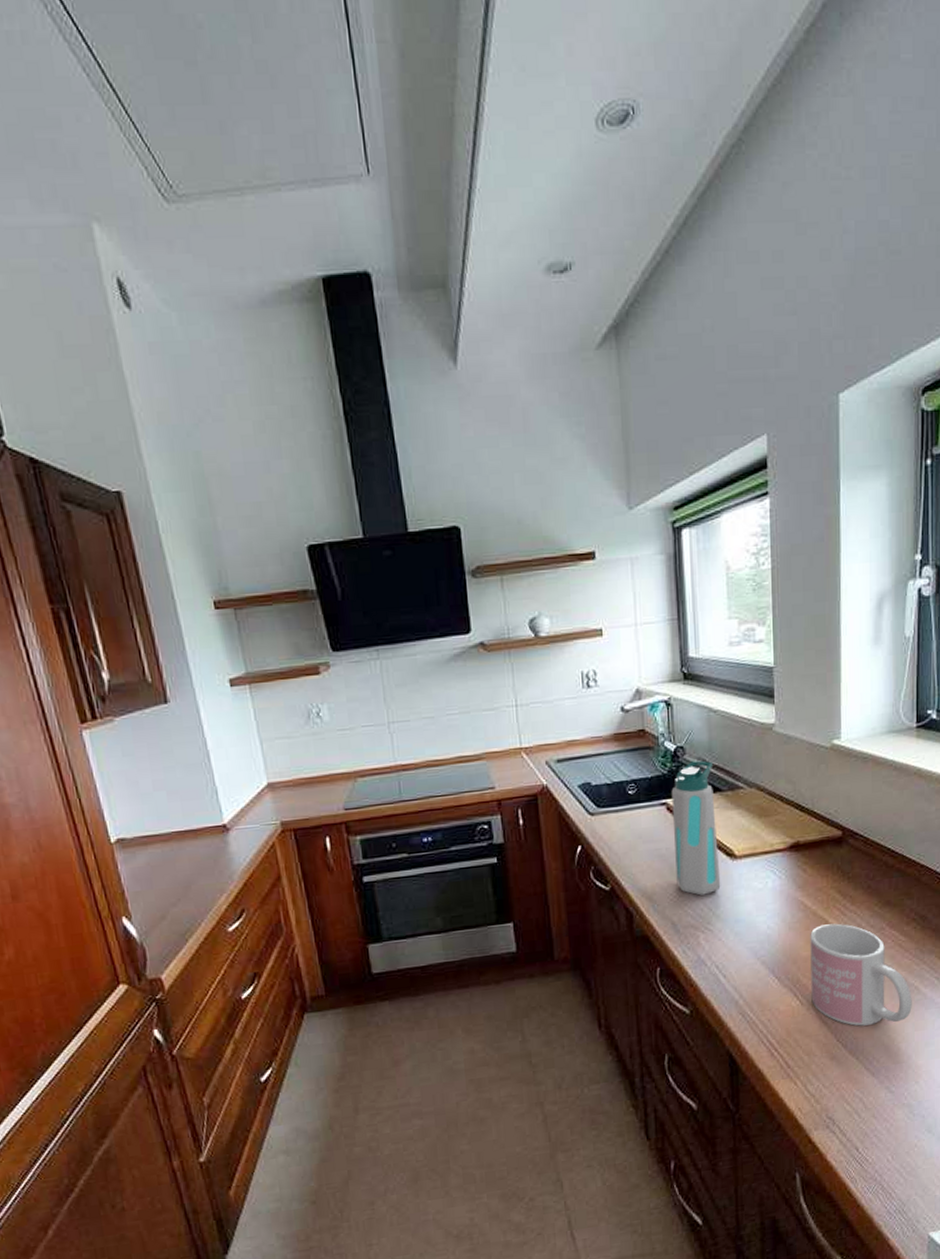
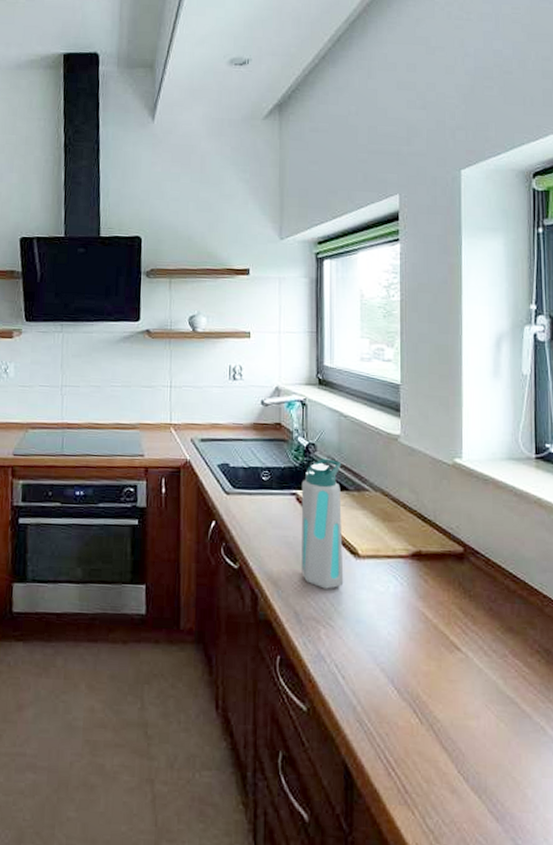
mug: present [810,923,912,1026] -> none [431,640,538,764]

